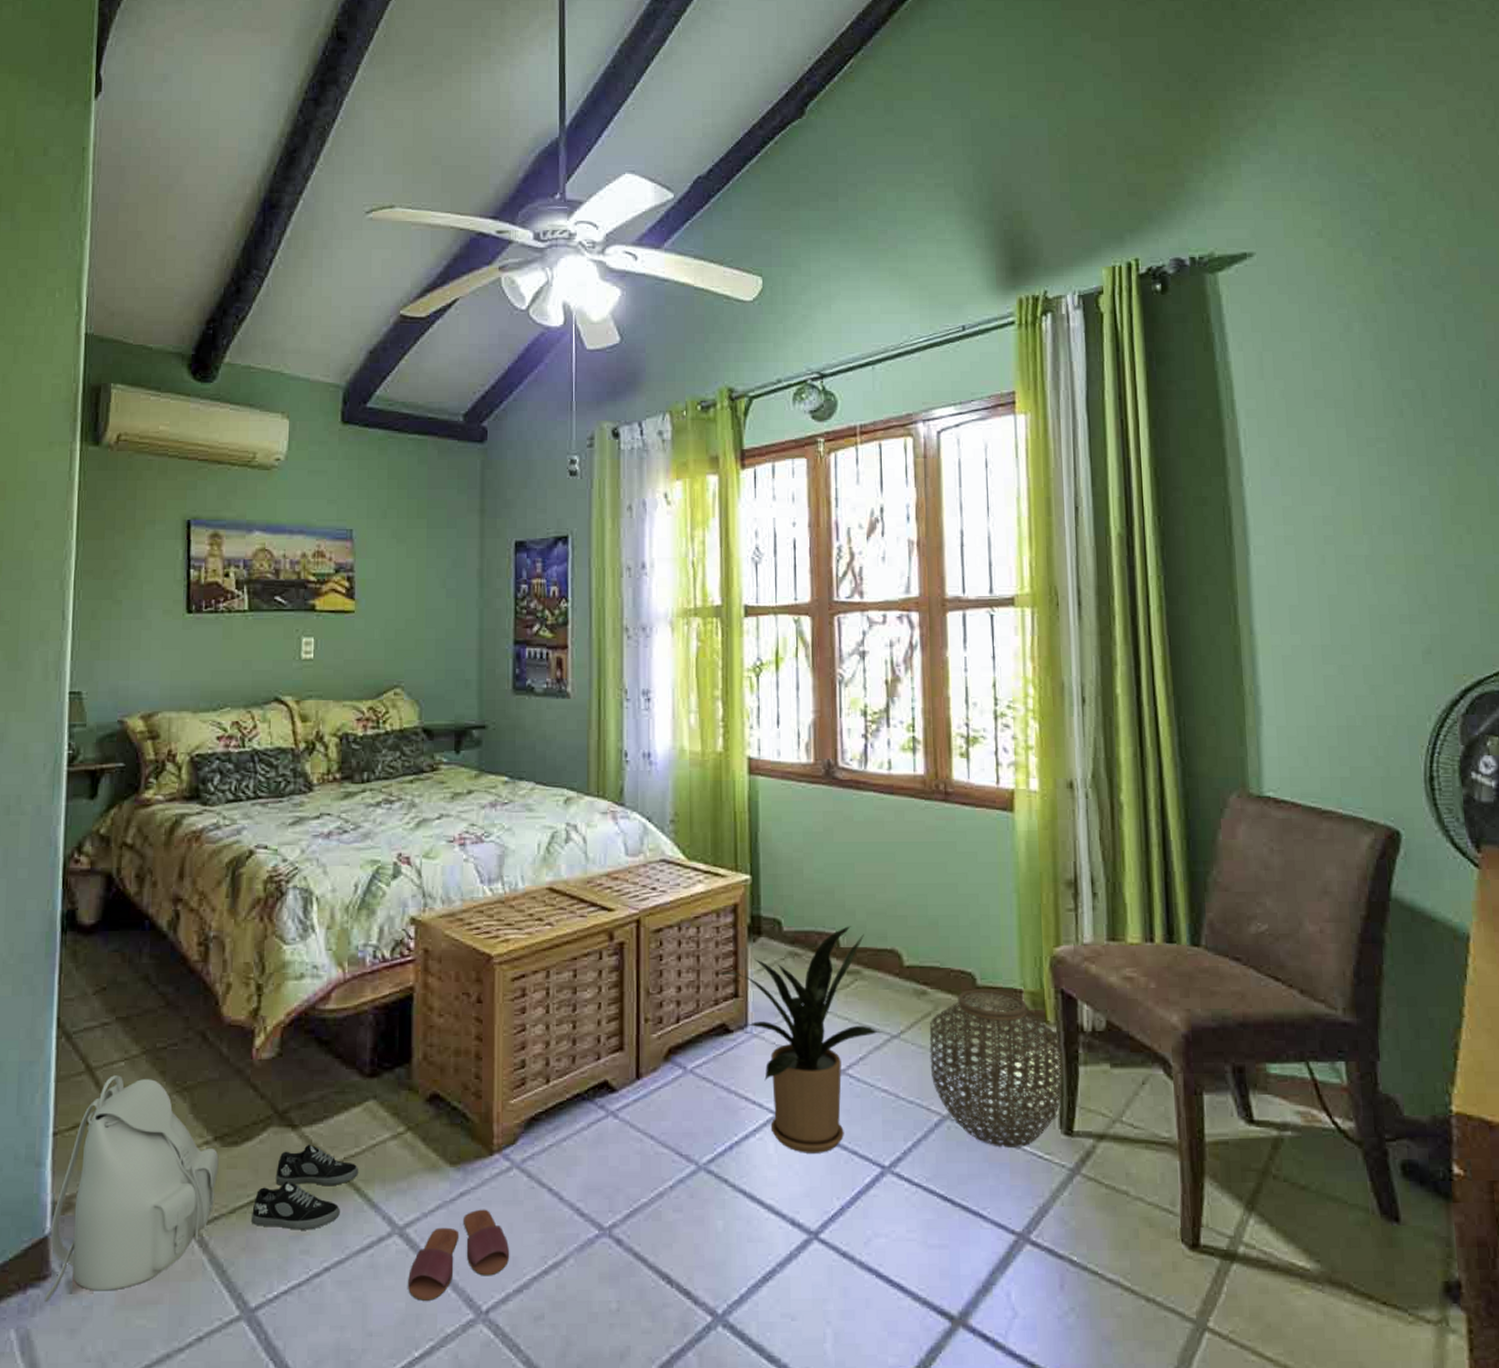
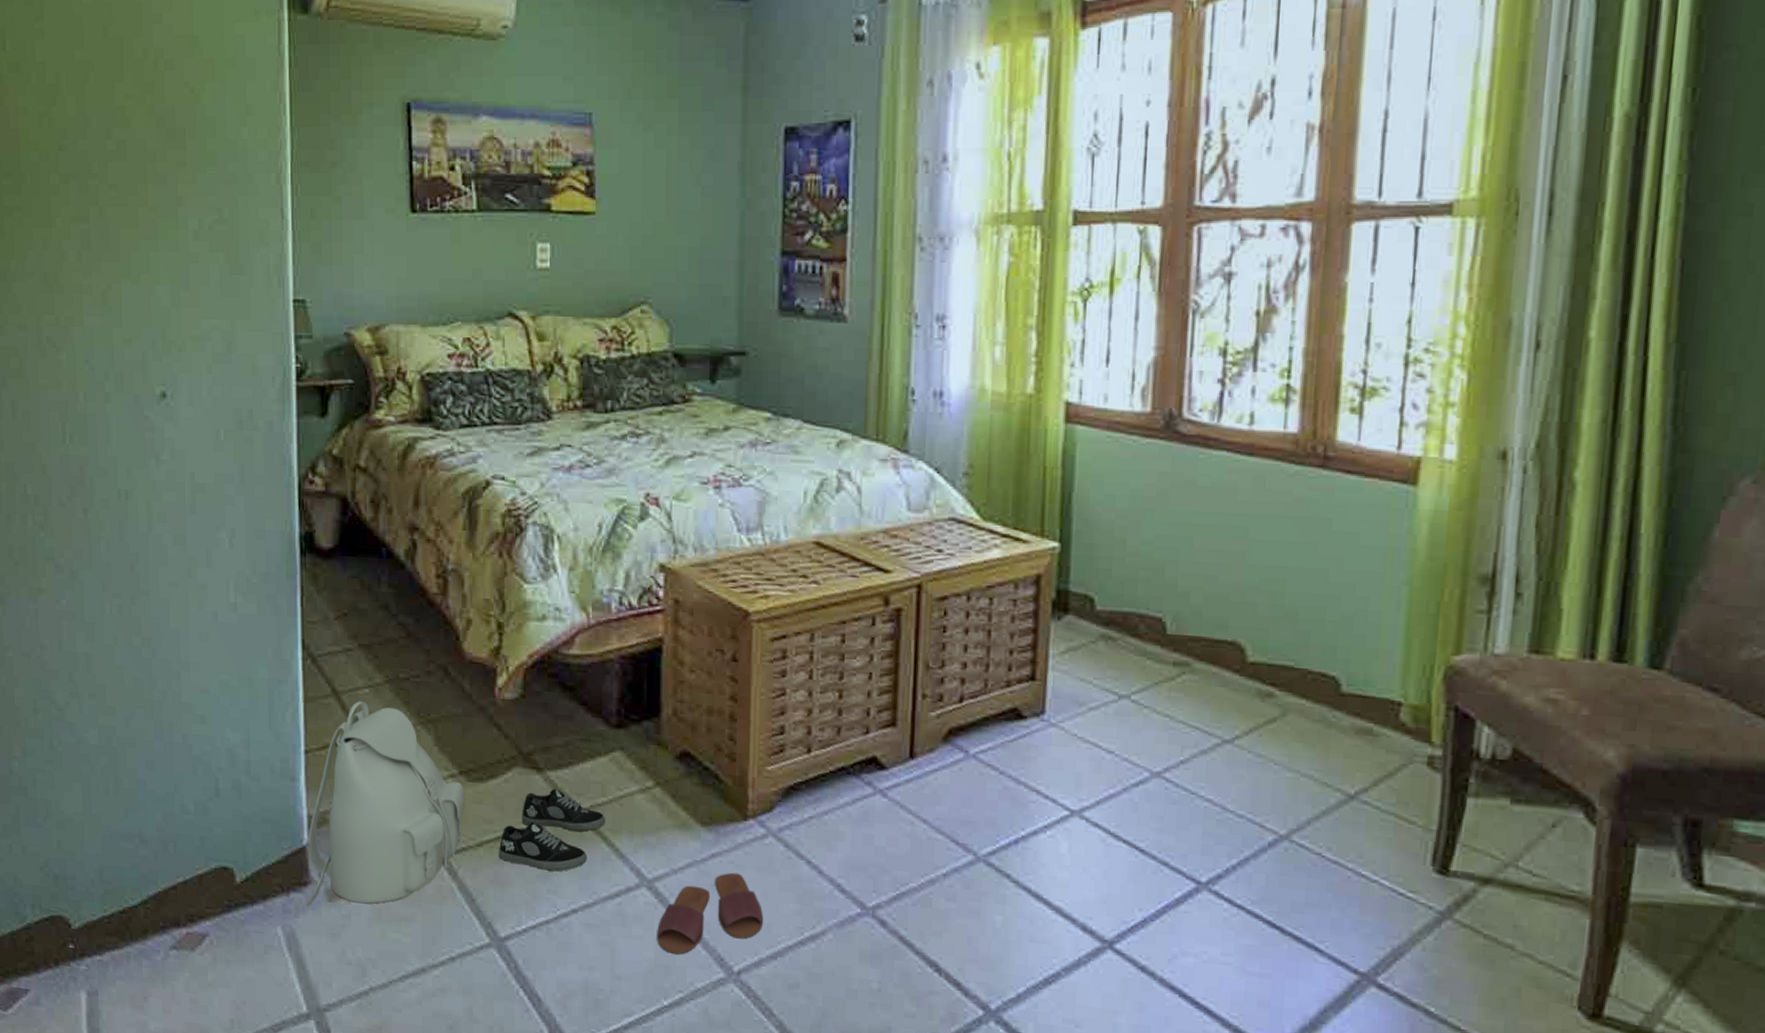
house plant: present [716,926,880,1153] -> none [1010,610,1208,860]
woven basket: present [929,989,1063,1148] -> none [1269,696,1446,881]

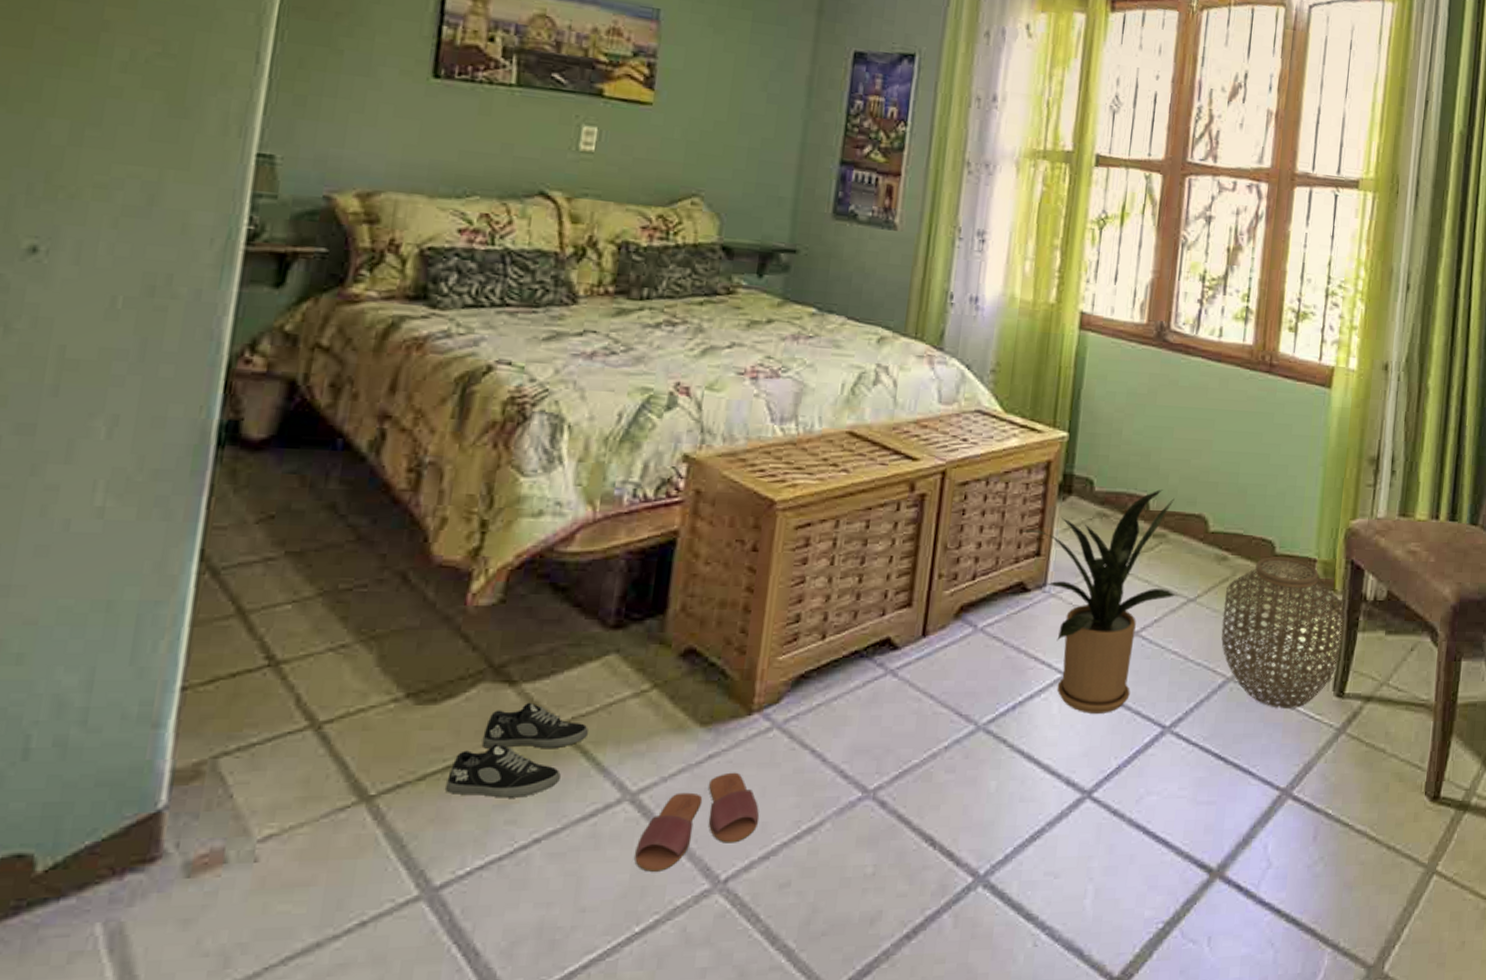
backpack: present [307,701,465,906] -> none [150,620,410,888]
house plant: none [1010,610,1208,860] -> present [1020,489,1177,714]
woven basket: none [1269,696,1446,881] -> present [1221,557,1344,708]

